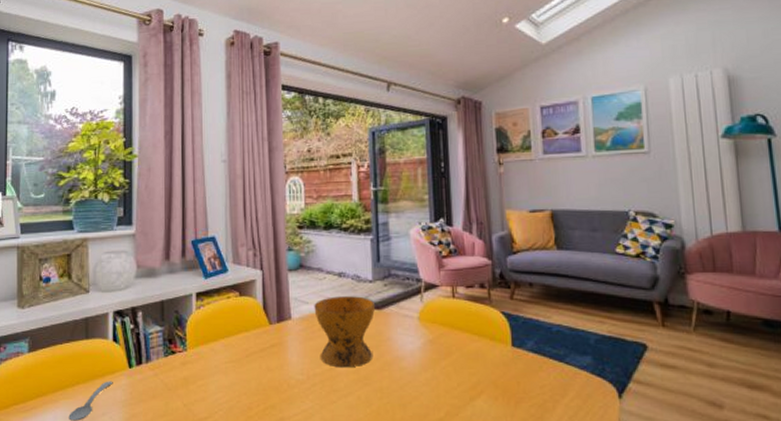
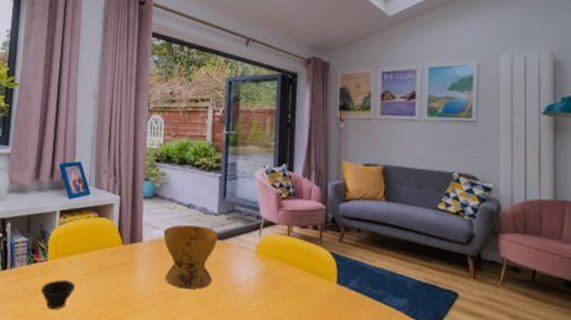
cup: none [182,370,221,405] -> present [41,280,76,310]

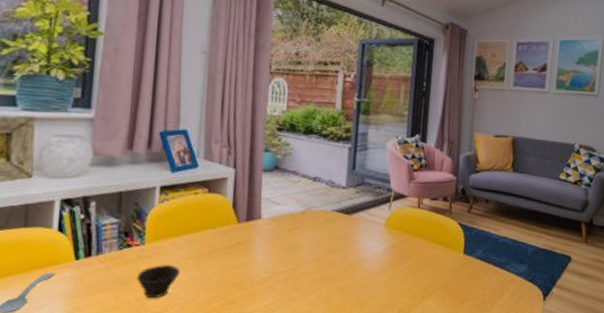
bowl: present [163,225,218,289] -> none [285,199,345,267]

